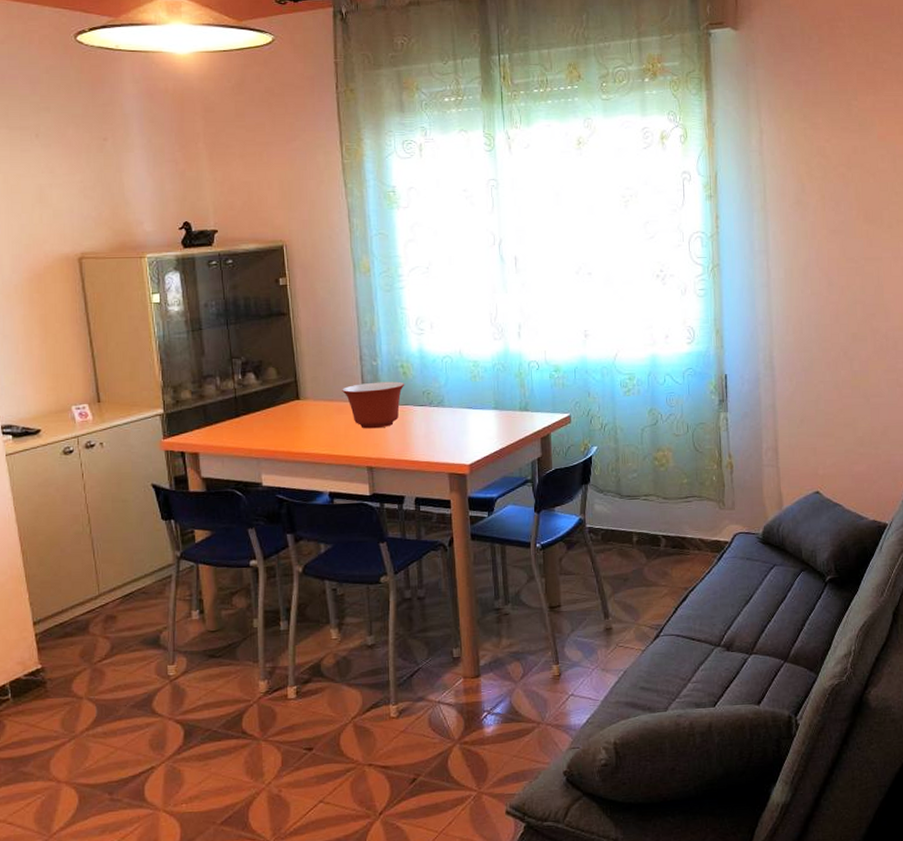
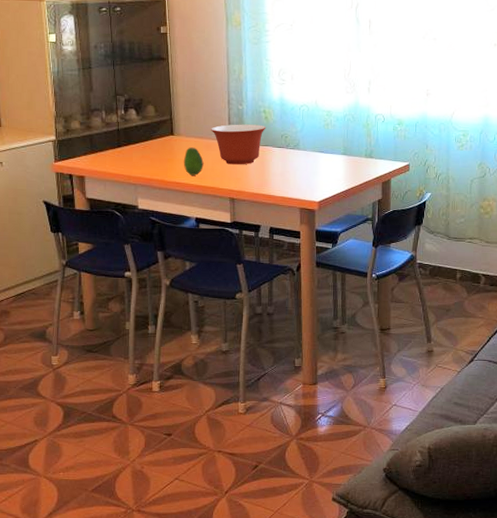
fruit: none [312,412,336,444] -> present [183,147,204,176]

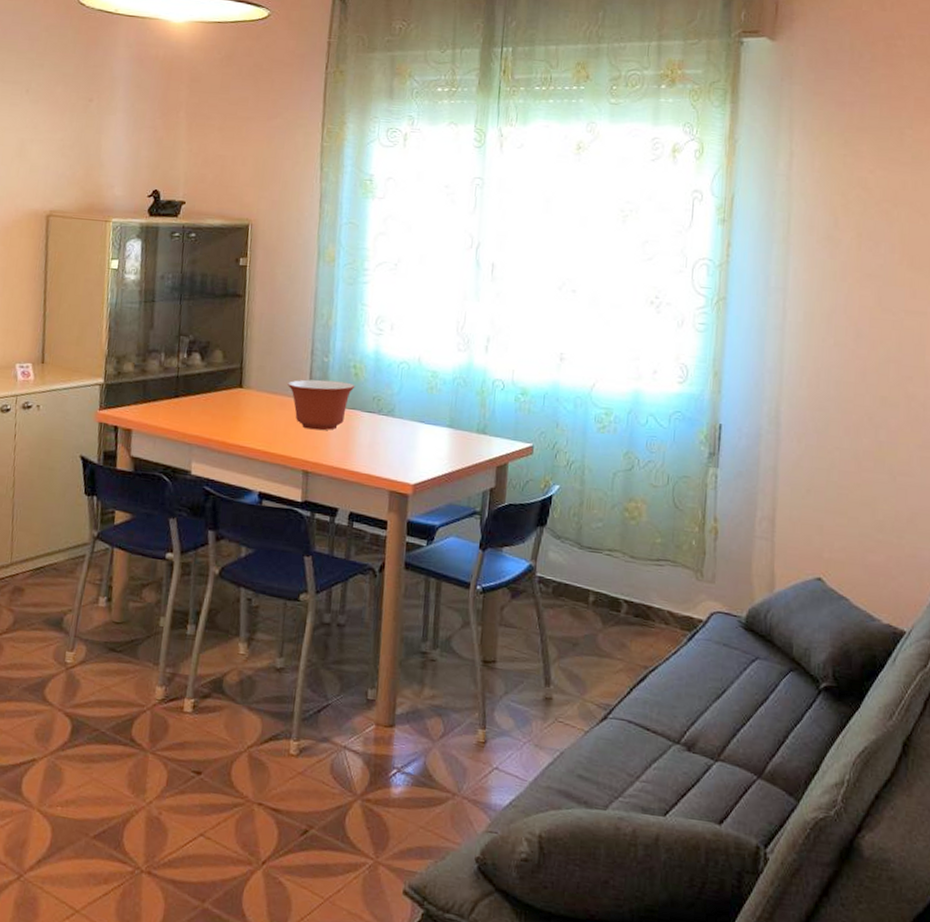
fruit: present [183,147,204,176] -> none [250,404,276,439]

